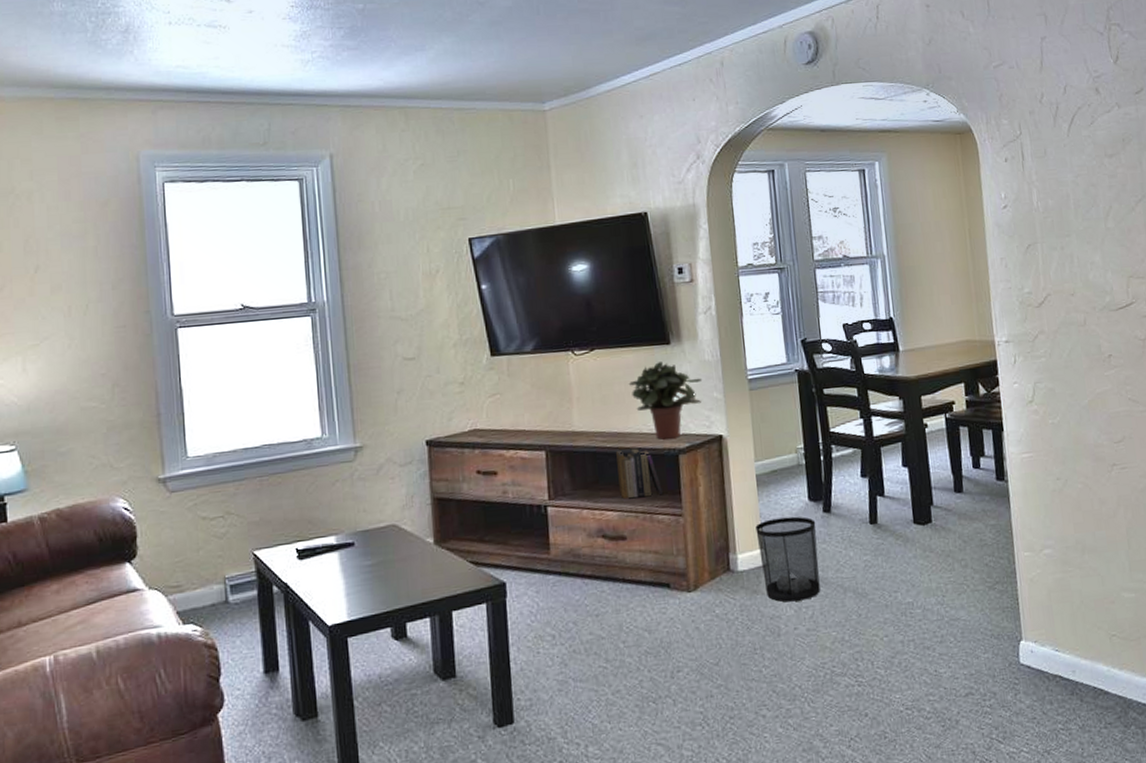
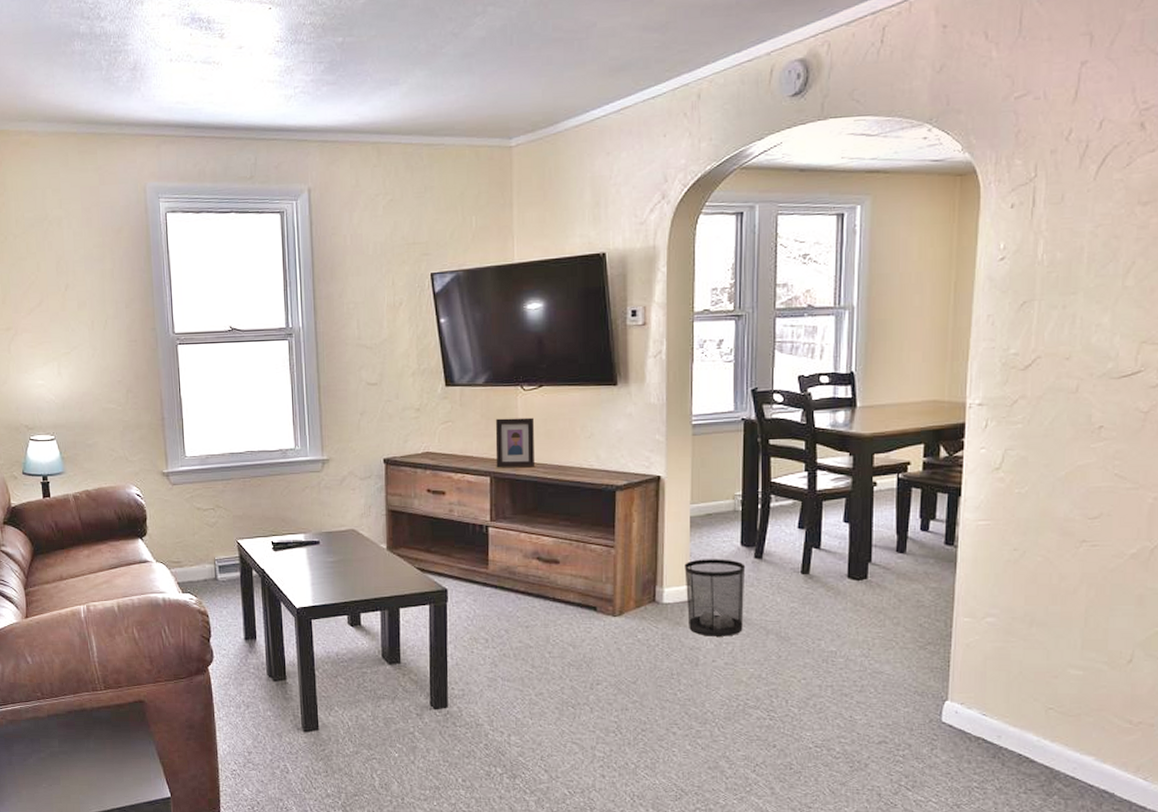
picture frame: none [547,383,592,441] -> present [495,417,534,468]
books: present [616,448,664,500] -> none [556,481,598,527]
potted plant: present [628,362,702,440] -> none [573,402,645,476]

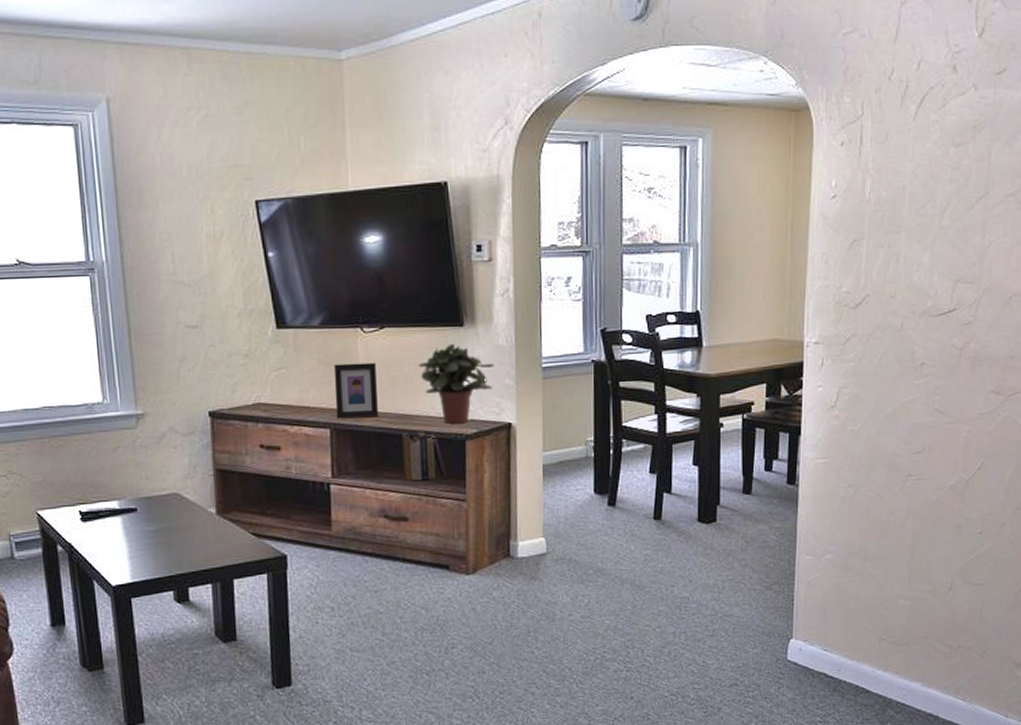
books: none [556,481,598,527] -> present [402,431,448,482]
potted plant: none [573,402,645,476] -> present [418,344,494,424]
waste bin: present [684,559,746,636] -> none [538,508,599,590]

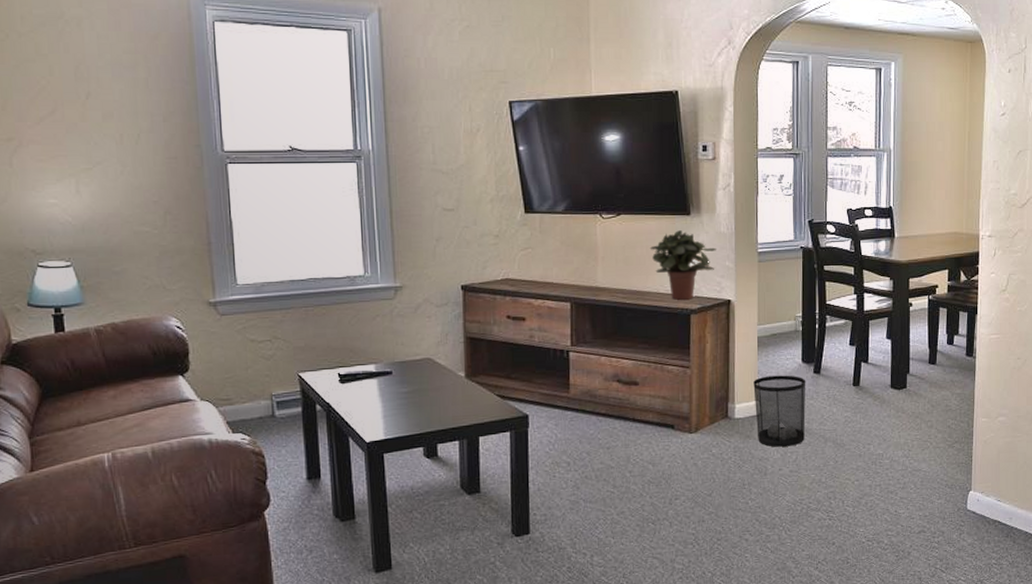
picture frame: present [333,362,378,419] -> none [575,245,614,294]
books: present [402,431,448,482] -> none [634,306,675,350]
waste bin: none [538,508,599,590] -> present [753,375,806,447]

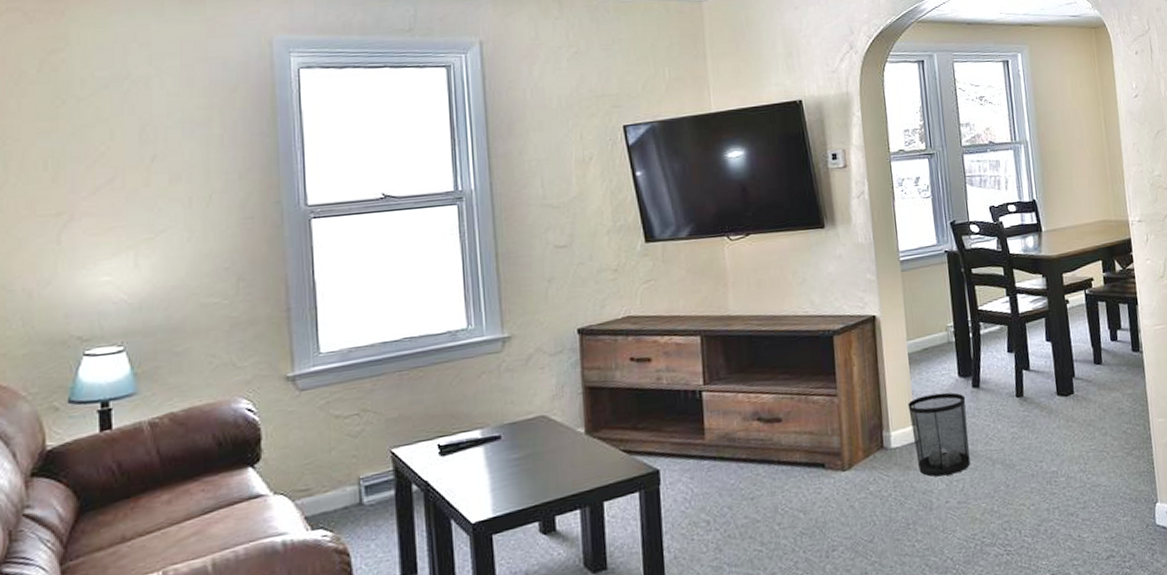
potted plant: present [649,230,716,300] -> none [783,245,855,322]

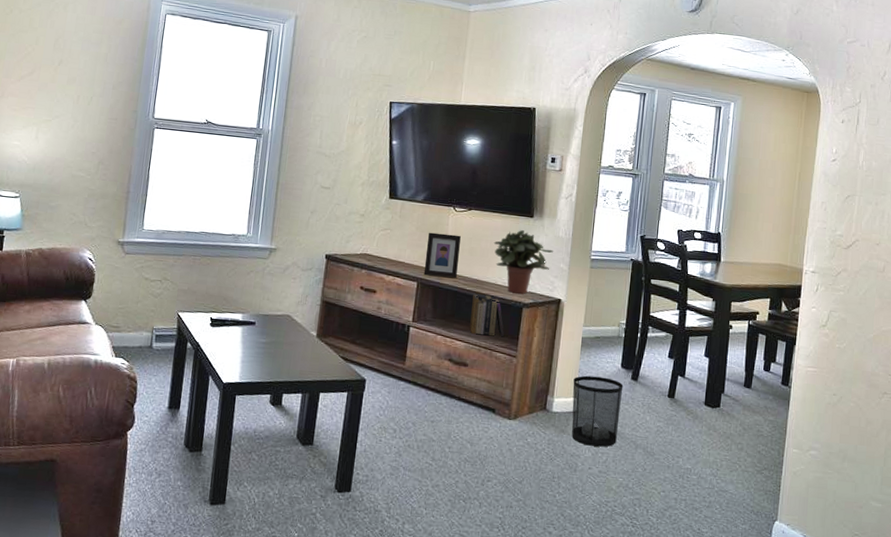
picture frame: none [702,268,747,326] -> present [423,232,461,279]
books: none [771,330,819,382] -> present [470,293,505,337]
potted plant: none [783,245,855,322] -> present [493,230,553,294]

